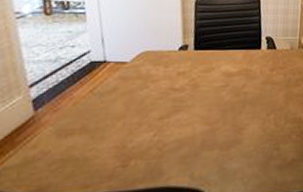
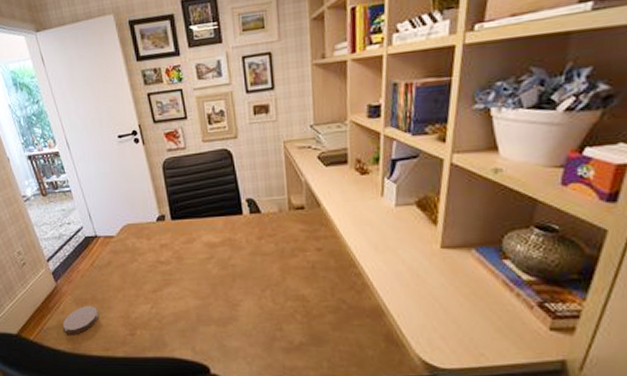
coaster: none [29,137,86,173] -> present [63,306,98,334]

